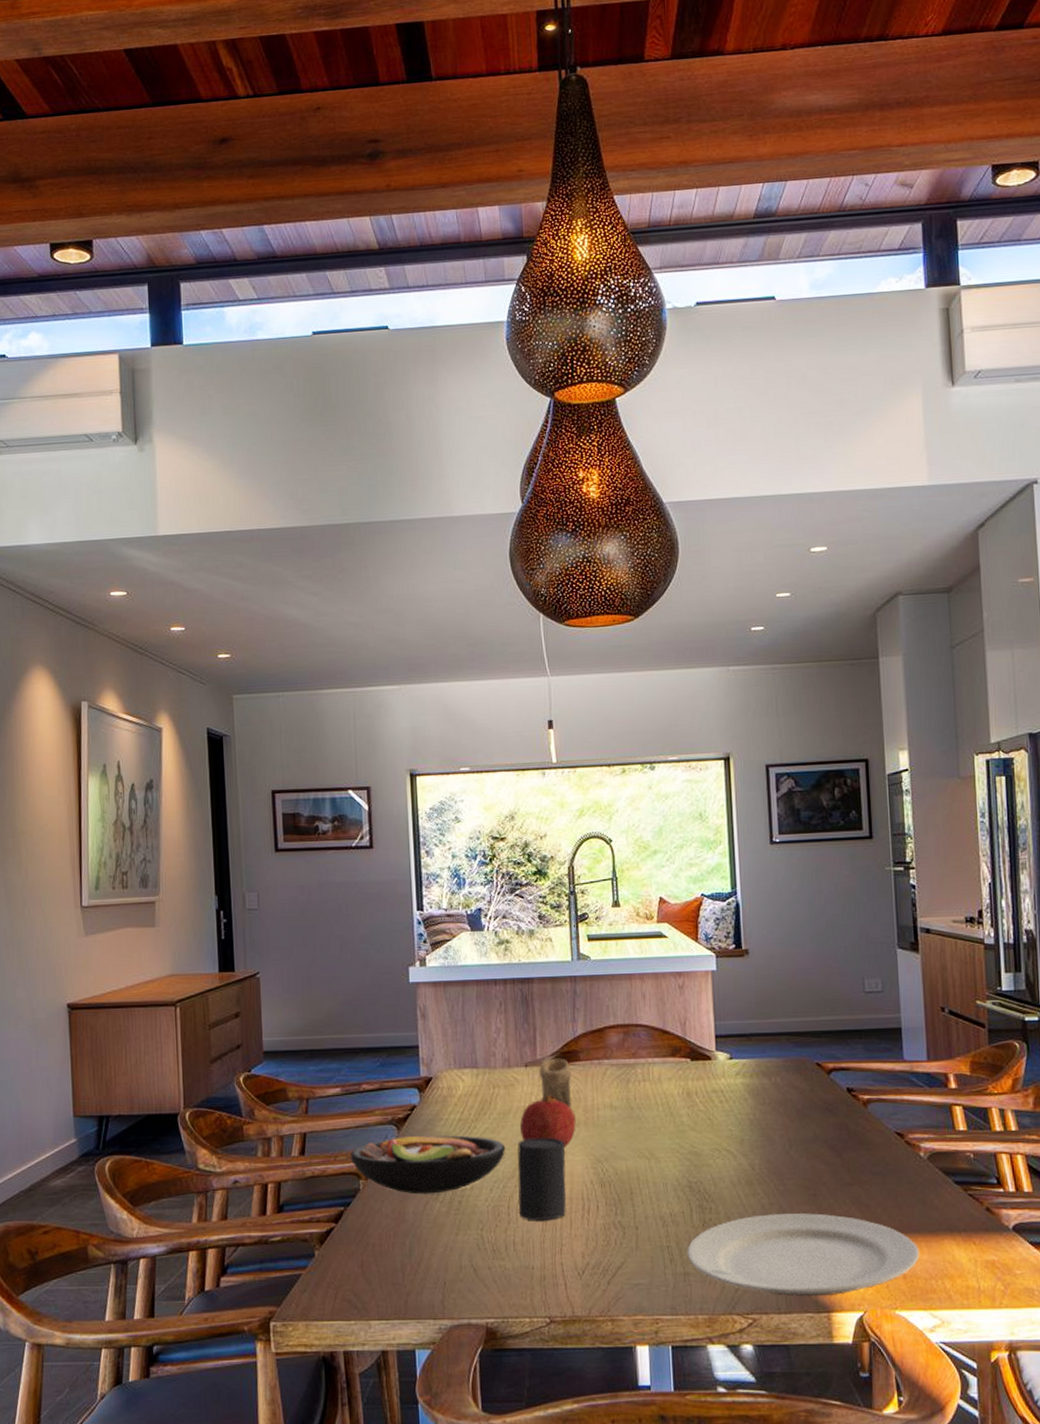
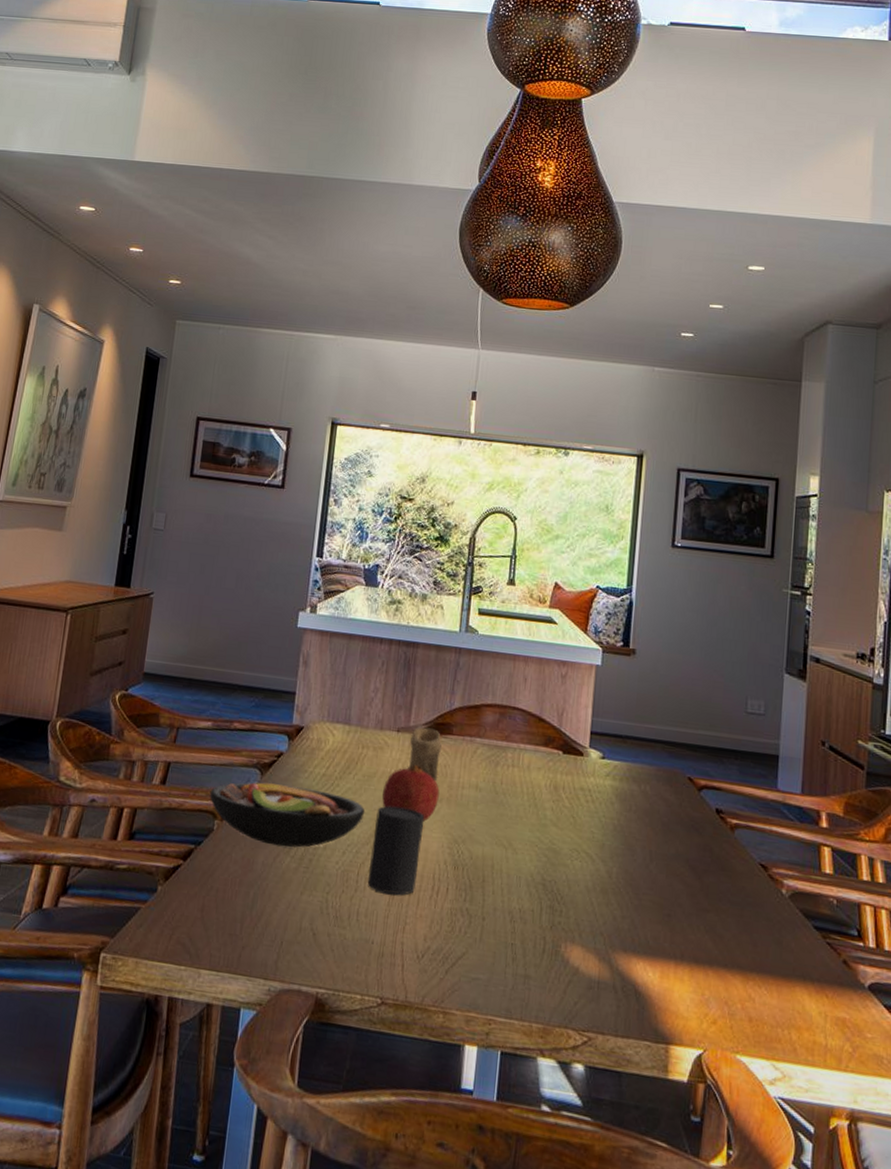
plate: present [687,1213,919,1297] -> none [530,926,769,1027]

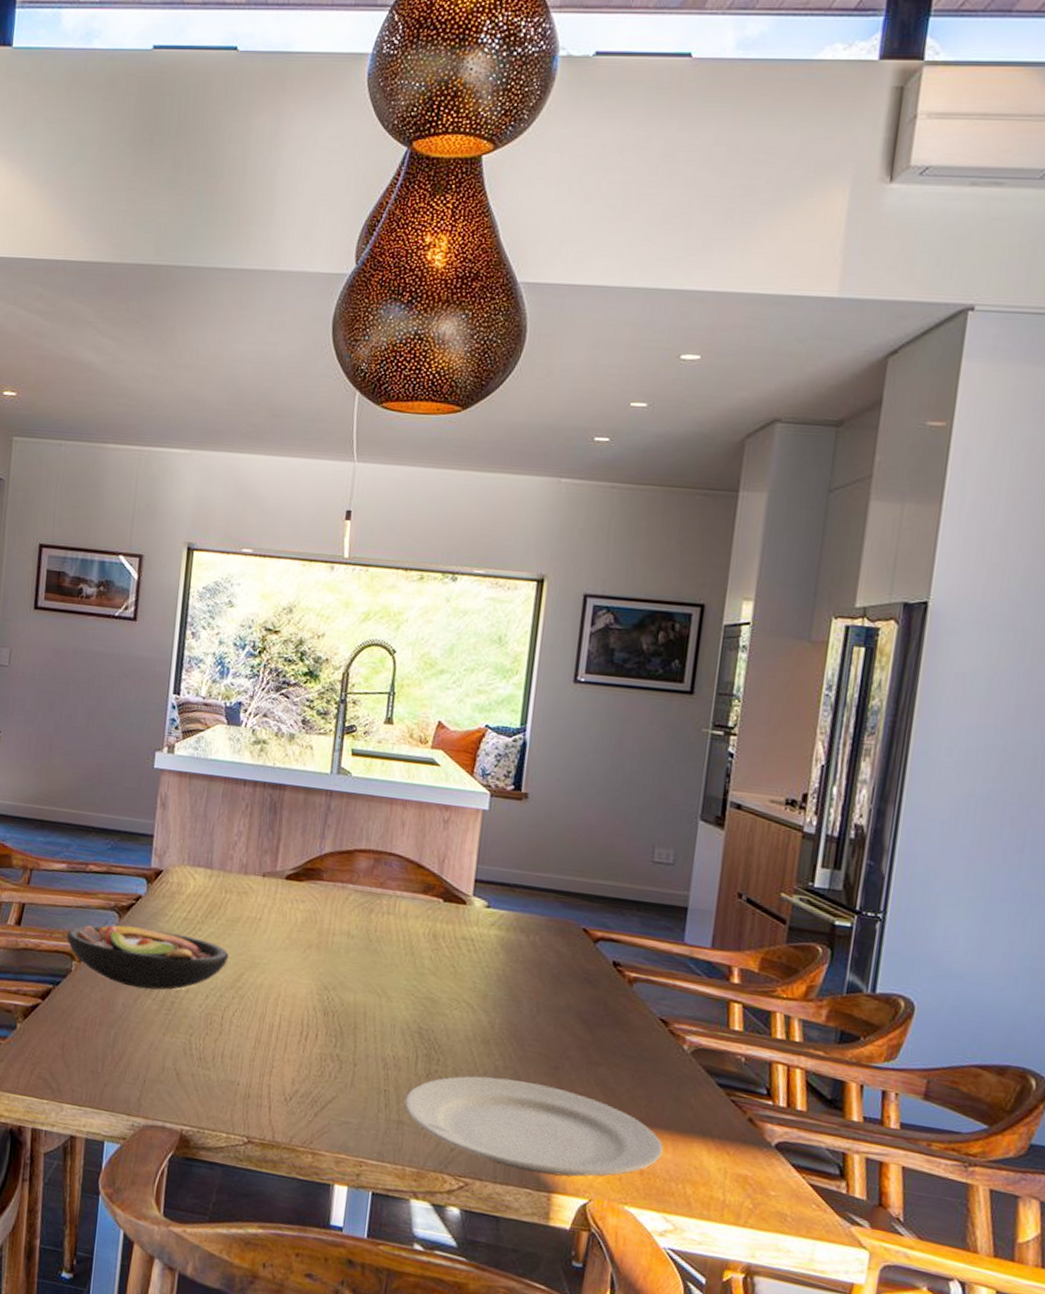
cup: present [367,806,425,895] -> none [232,951,293,1040]
fruit: present [382,764,440,822] -> none [247,910,308,968]
candle: present [409,727,442,782] -> none [276,872,311,928]
plate: none [530,926,769,1027] -> present [404,1076,663,1177]

